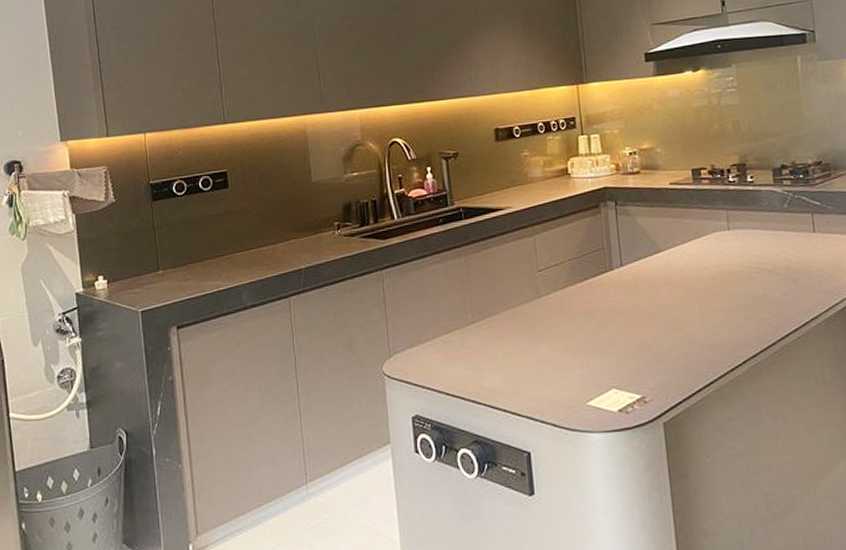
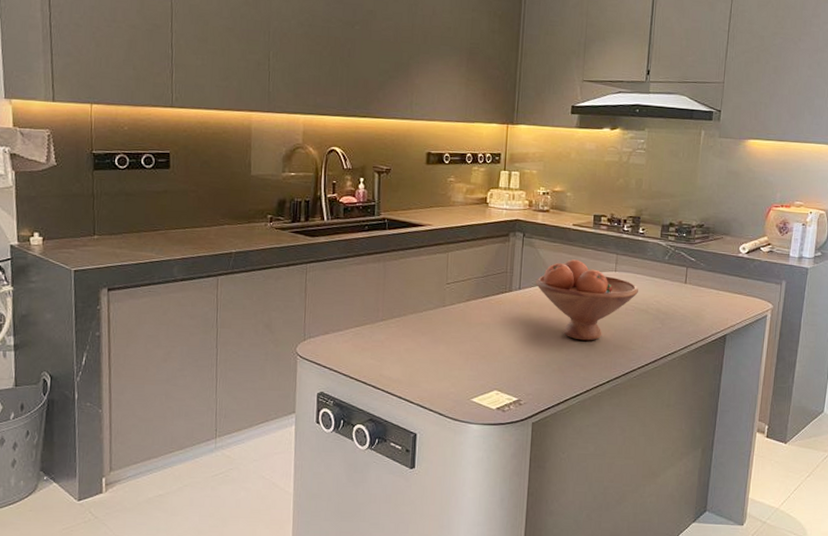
fruit bowl: none [638,222,760,317] -> present [535,259,638,341]

